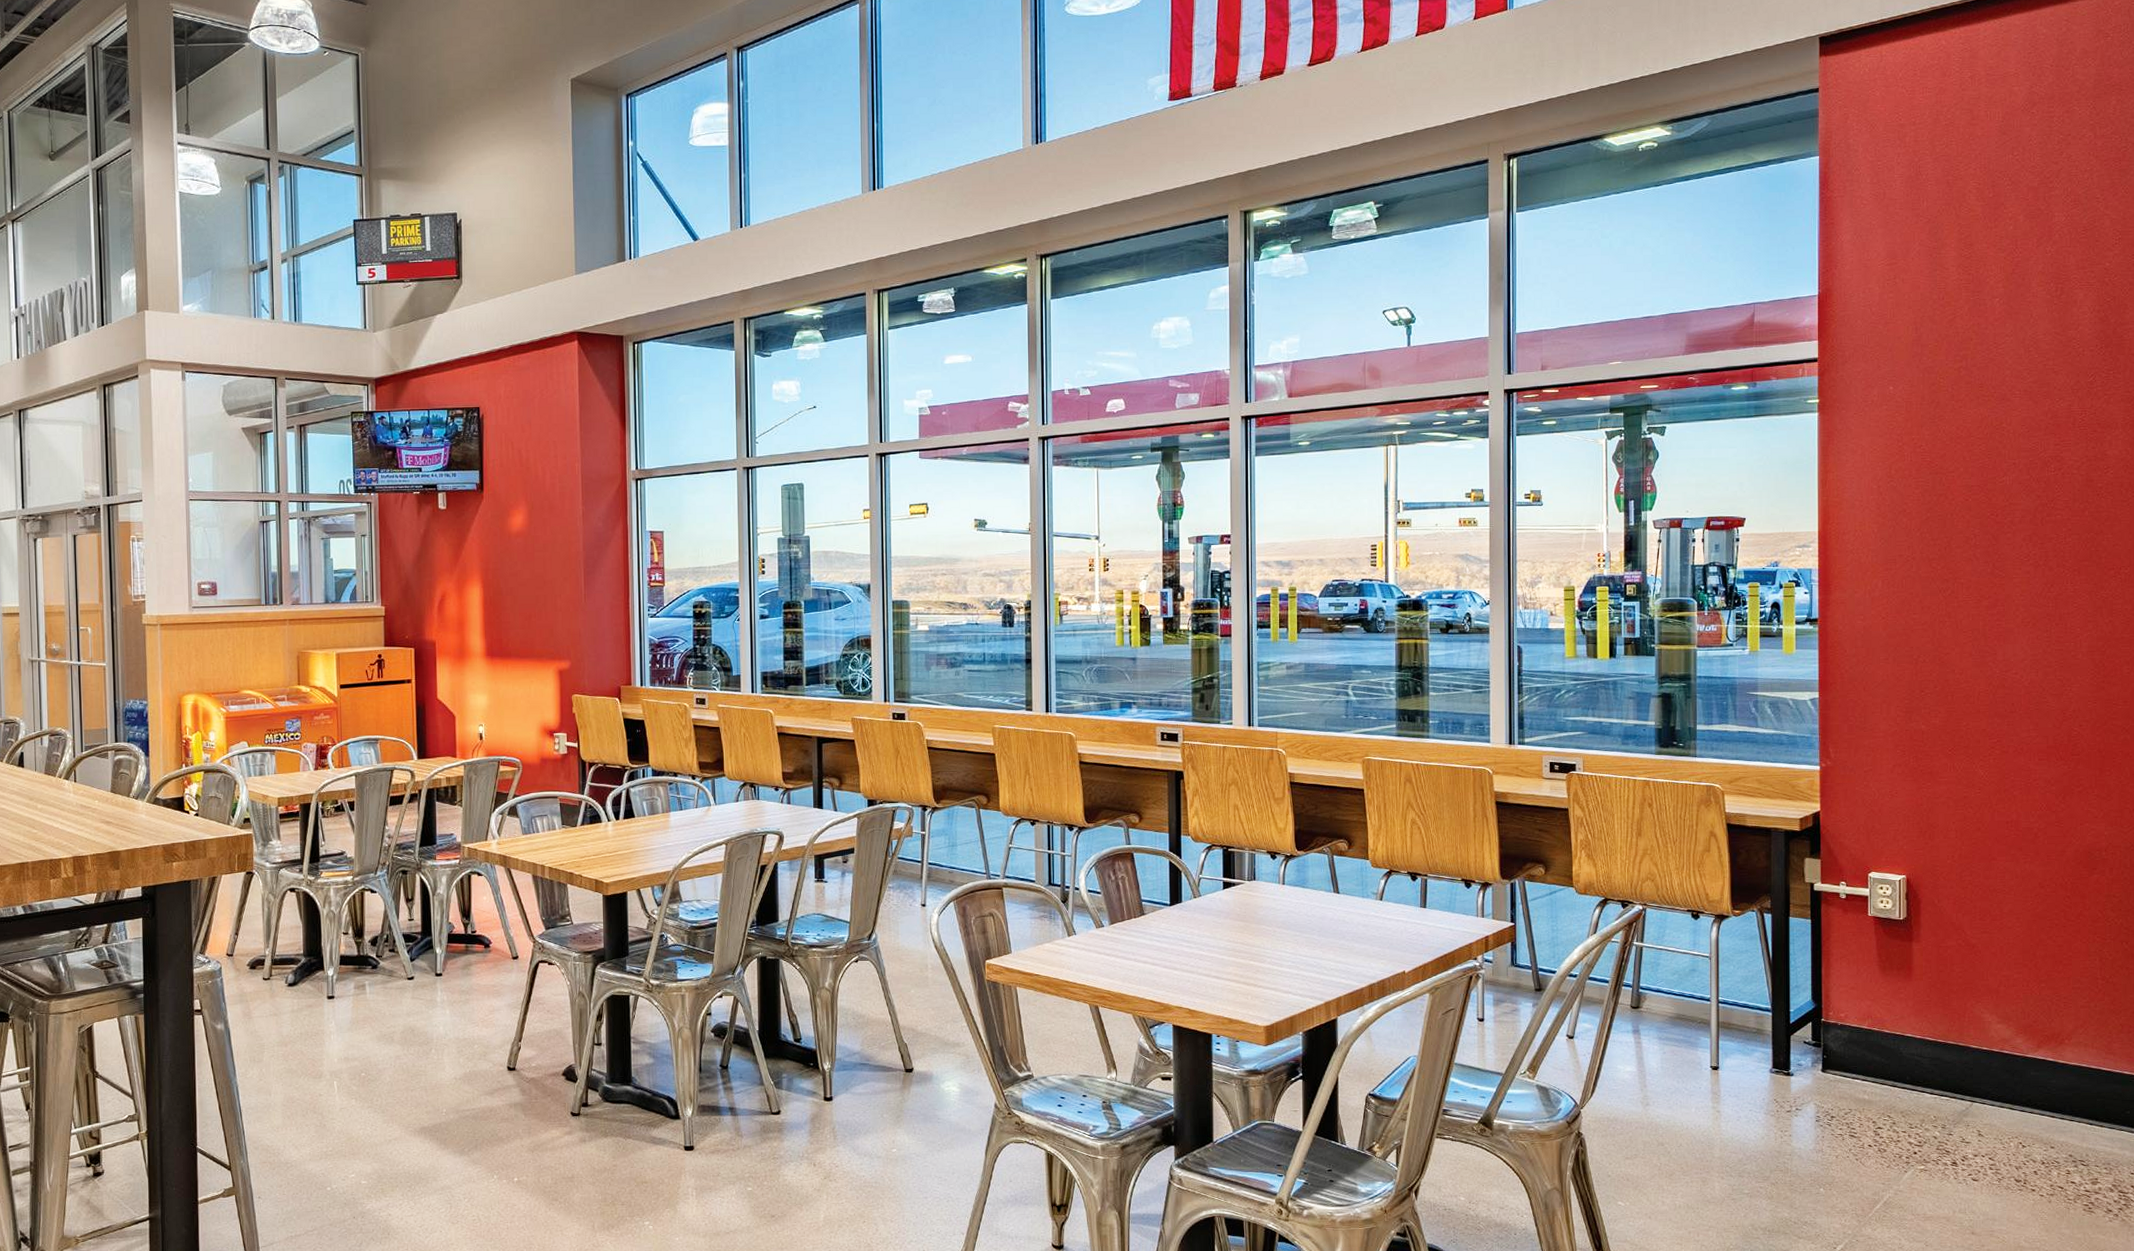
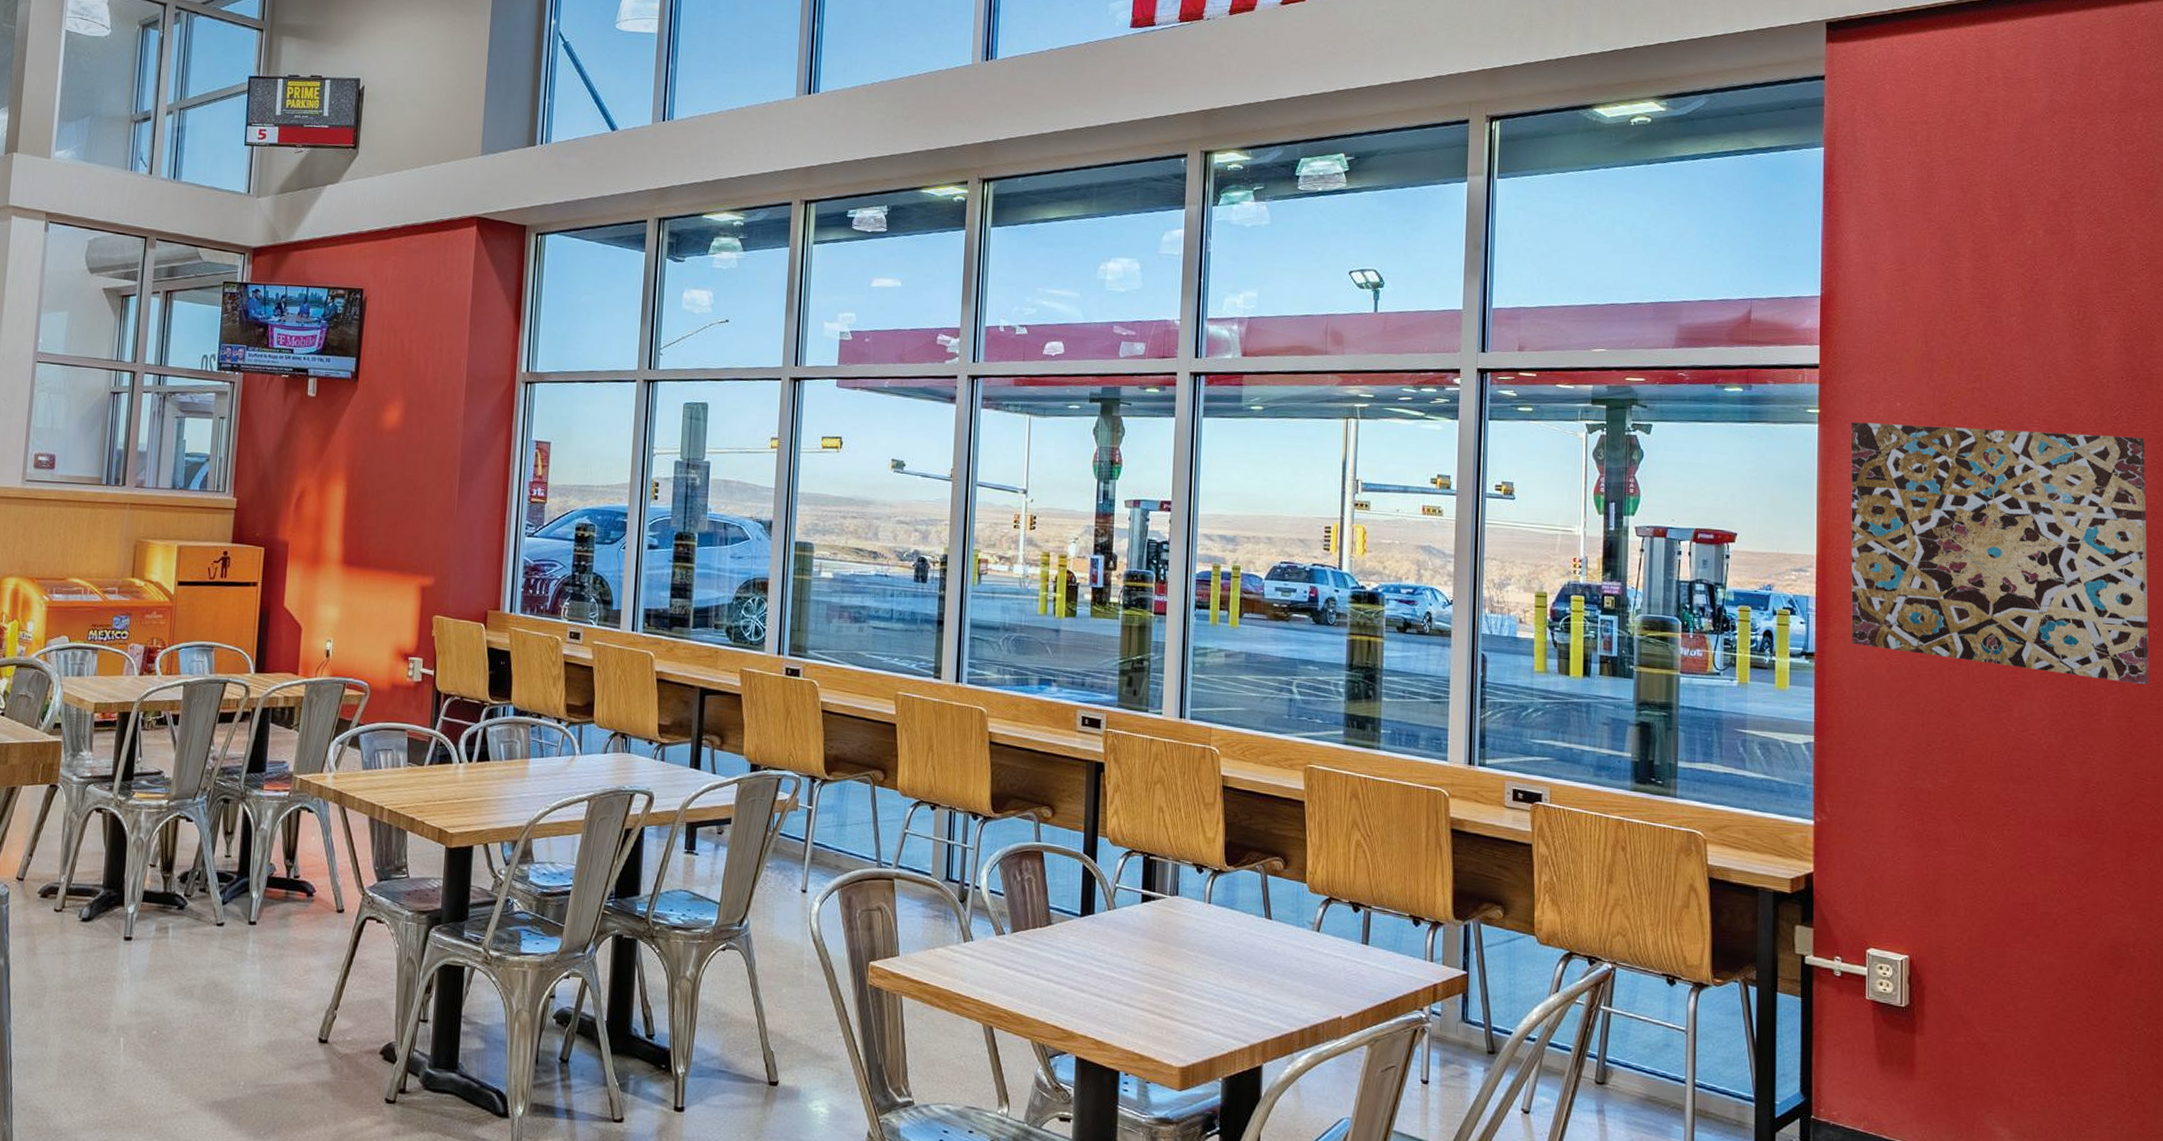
wall art: none [1848,399,2120,621] -> present [1850,422,2149,685]

